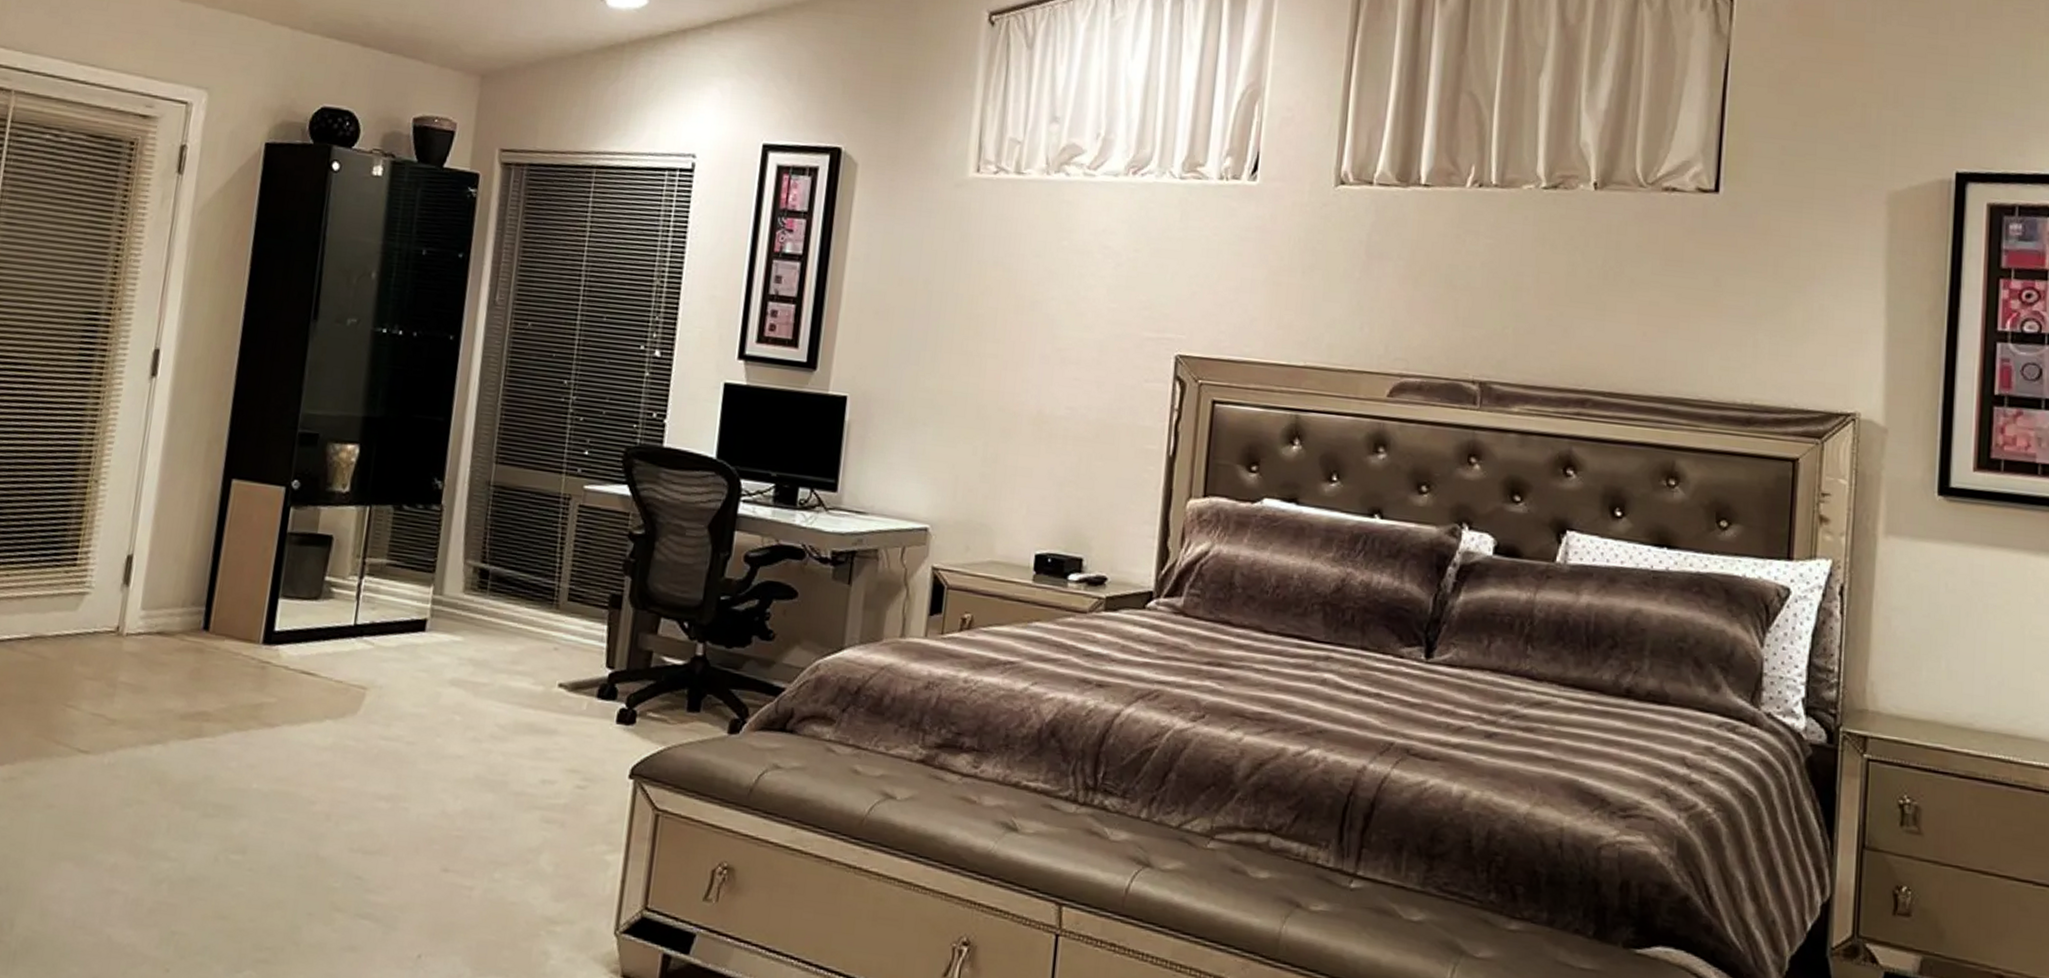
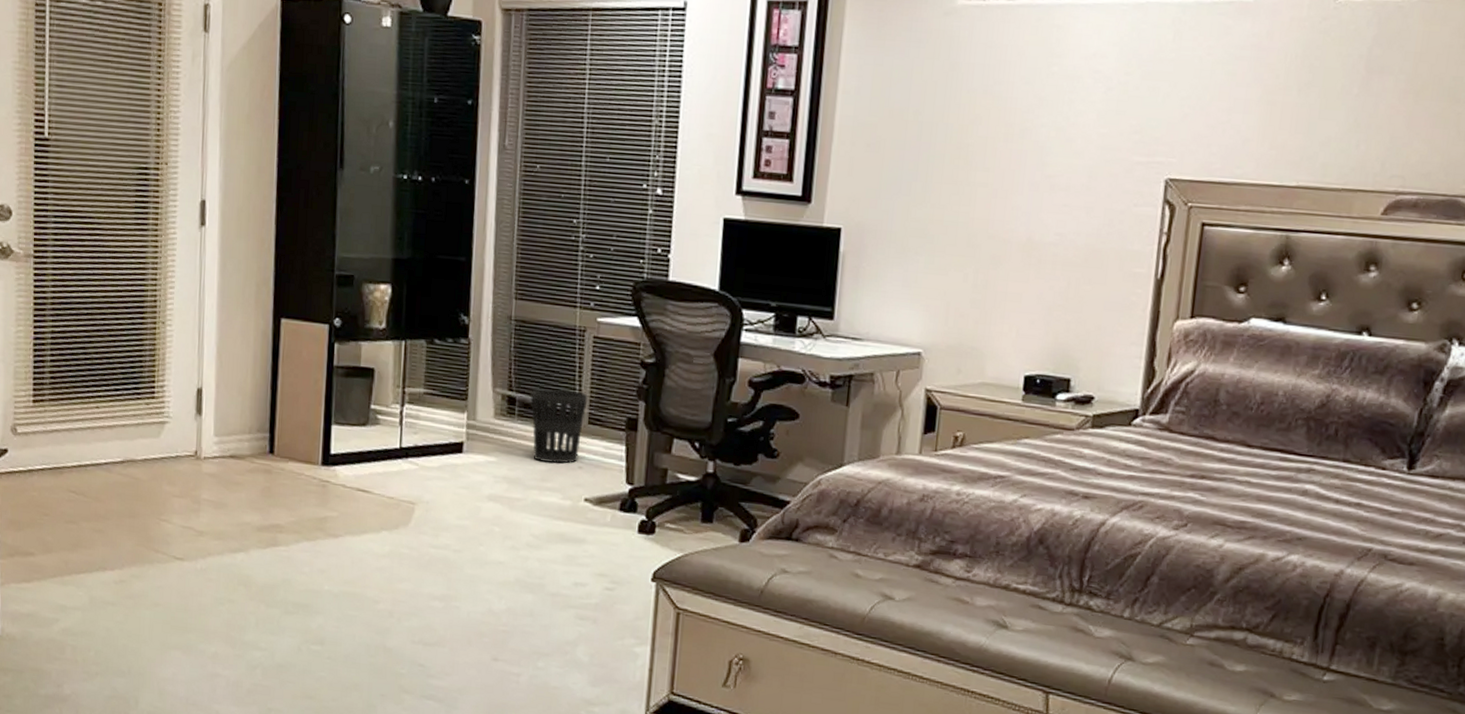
wastebasket: none [504,561,569,644] -> present [529,389,588,464]

